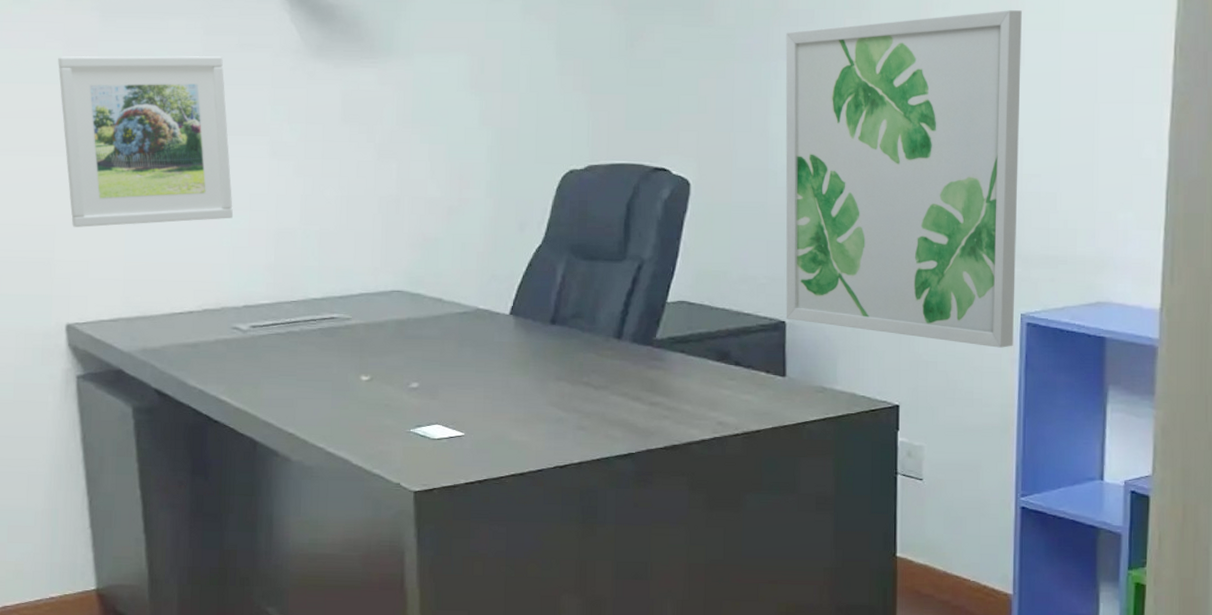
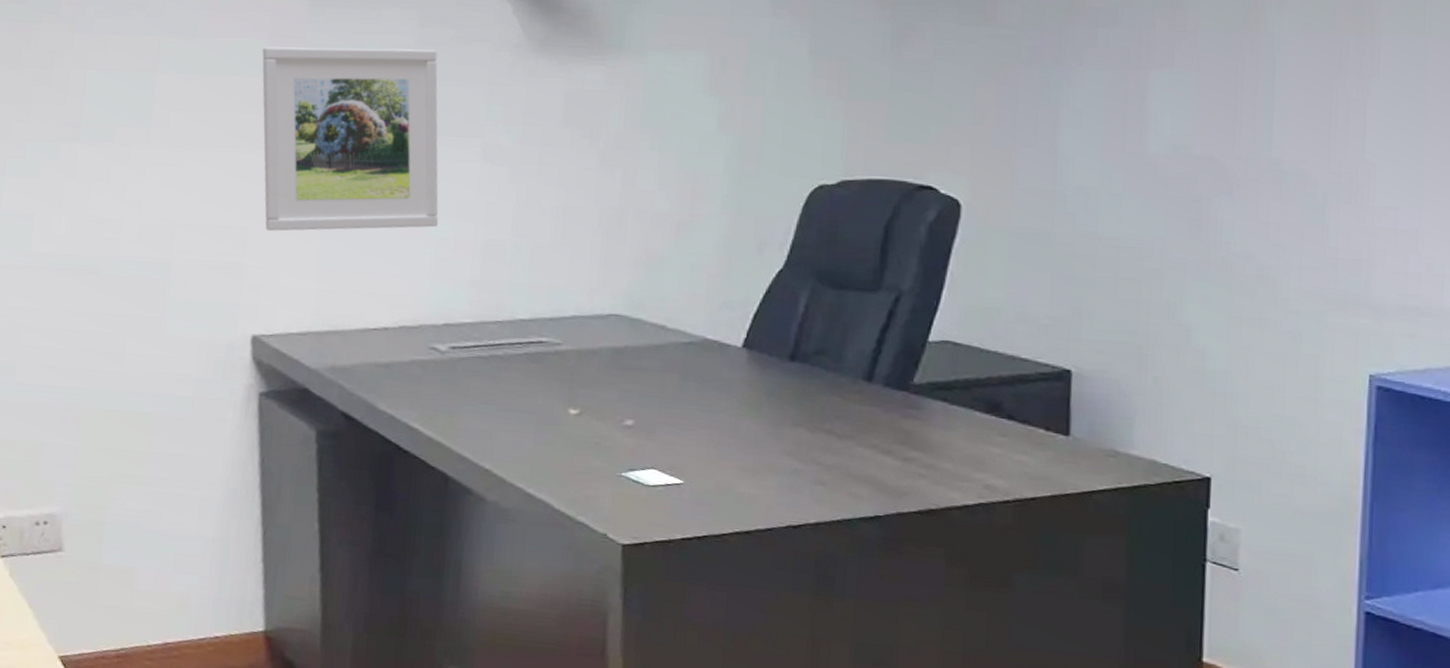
wall art: present [785,10,1022,348] -> none [1072,11,1378,415]

